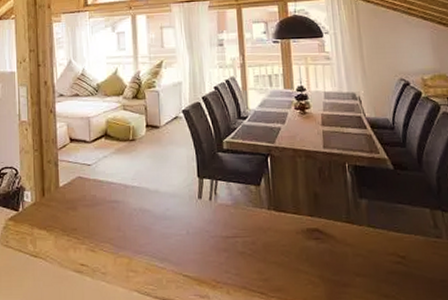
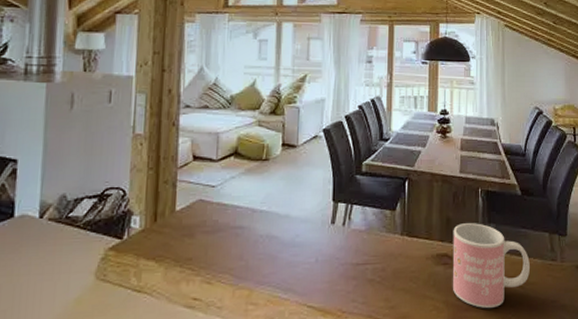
mug: none [322,198,412,286] -> present [452,223,530,309]

